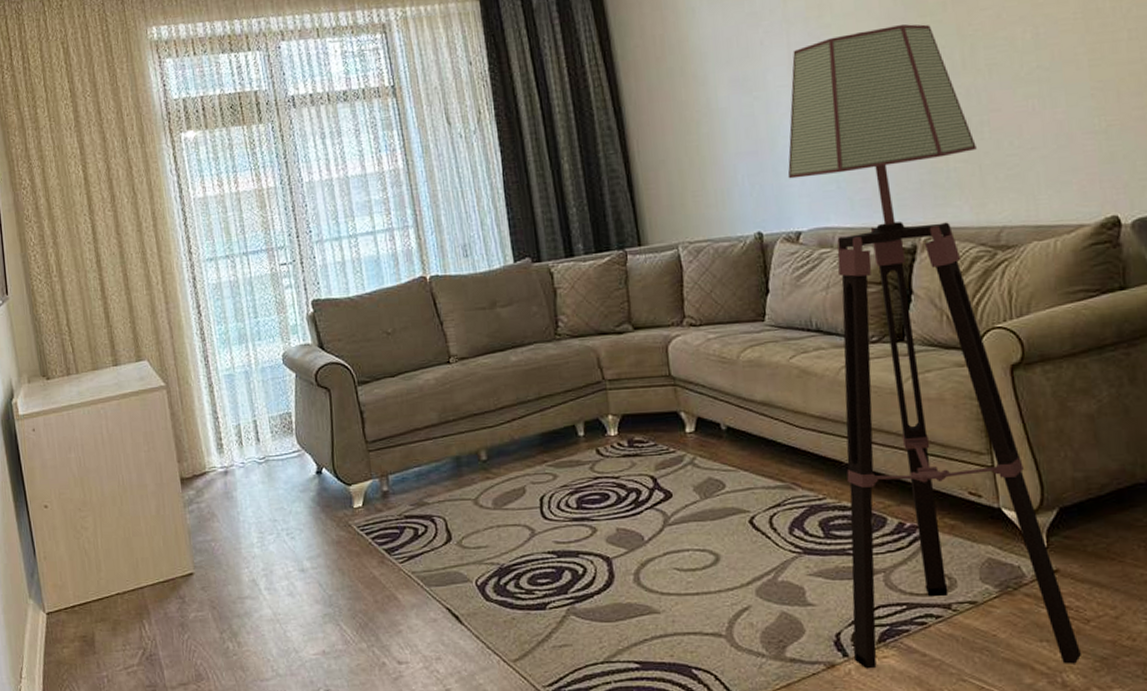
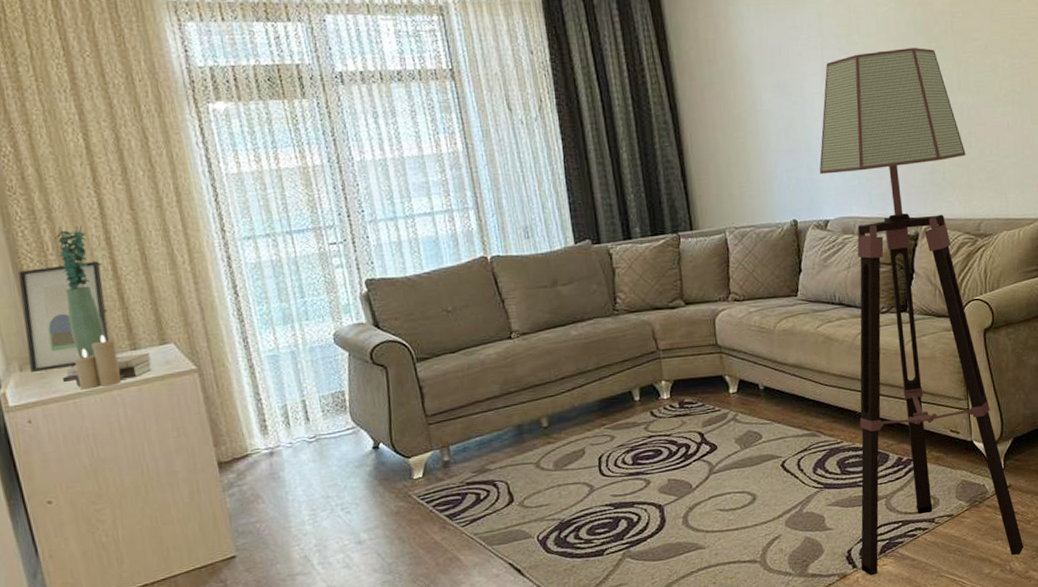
picture frame: none [30,281,97,385] -> present [18,260,110,373]
vase: none [59,249,94,373] -> present [55,225,106,359]
books: none [60,368,129,398] -> present [63,352,152,386]
candle: none [68,351,105,402] -> present [73,335,121,390]

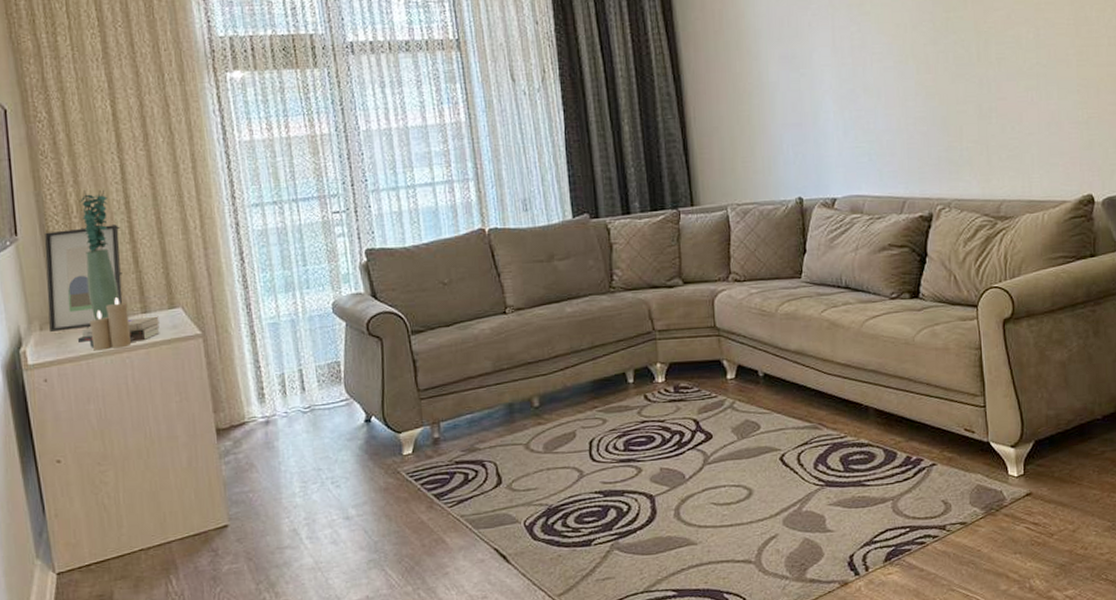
floor lamp: present [819,48,1023,576] -> none [827,18,1045,585]

